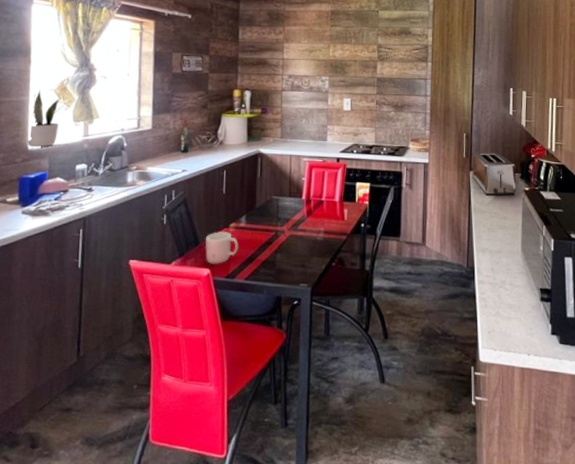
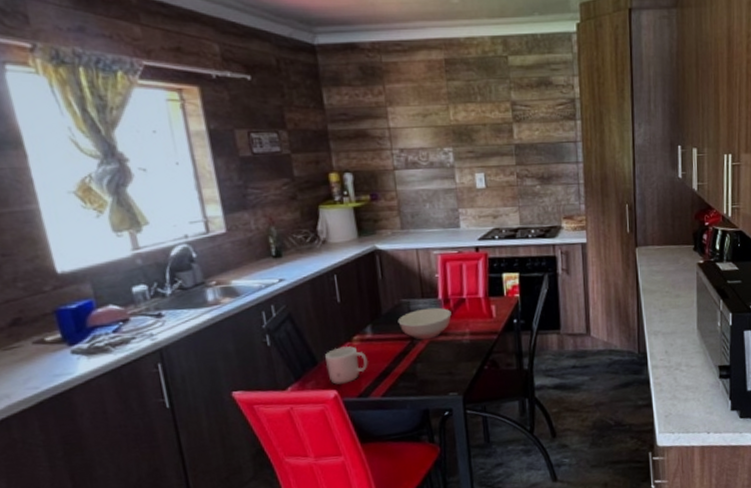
potted plant: present [27,90,64,148] -> none [45,193,95,270]
bowl: none [267,206,311,233] -> present [397,307,452,340]
toaster: present [472,152,517,196] -> none [638,223,690,273]

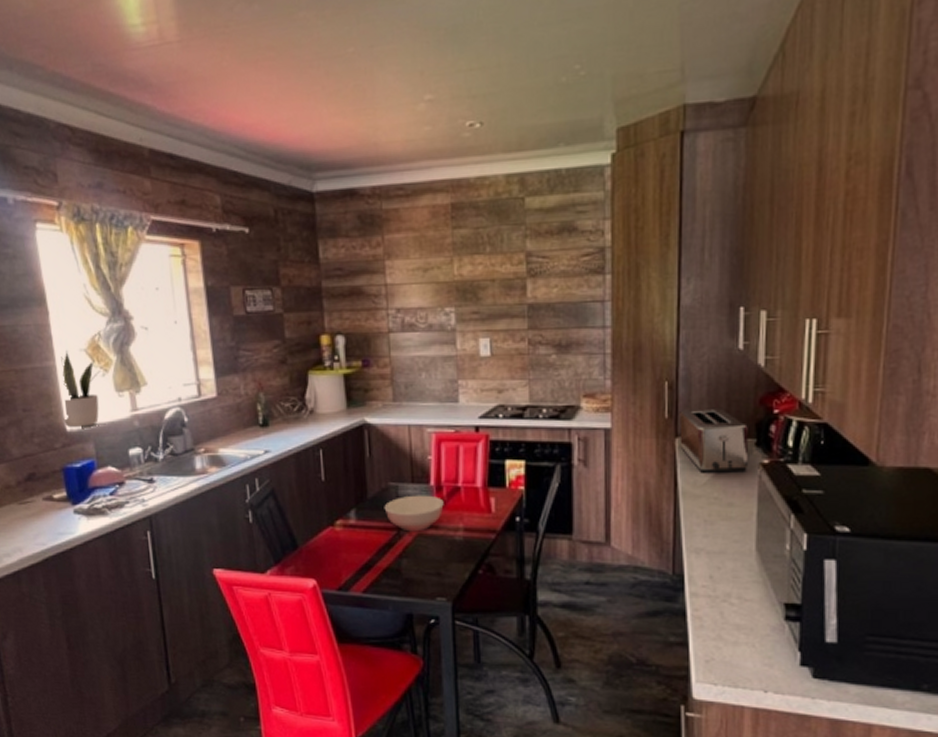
potted plant: none [45,193,95,270] -> present [61,350,101,428]
mug: present [324,345,368,385] -> none [305,530,350,573]
toaster: none [638,223,690,273] -> present [679,408,749,473]

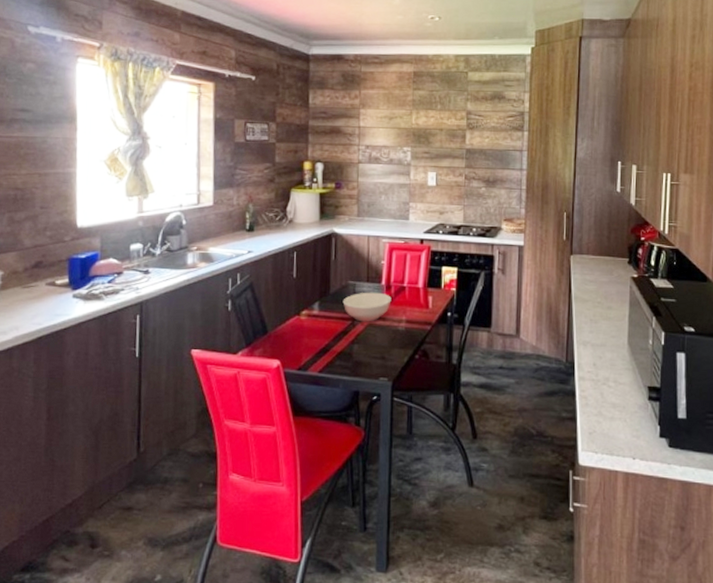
potted plant: present [61,350,101,428] -> none [75,160,116,225]
toaster: present [679,408,749,473] -> none [573,233,624,283]

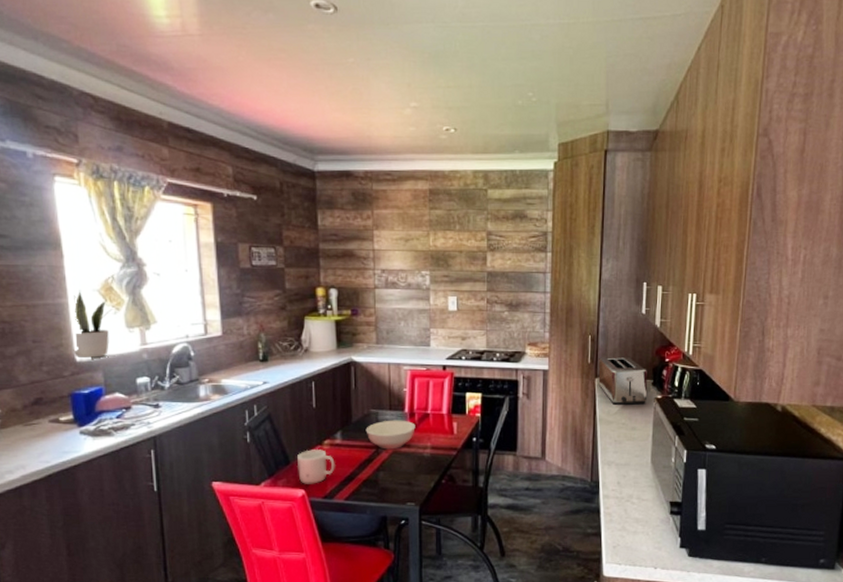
potted plant: none [75,160,116,225] -> present [73,290,113,359]
mug: none [274,318,311,355] -> present [296,448,335,484]
toaster: none [573,233,624,283] -> present [598,356,648,405]

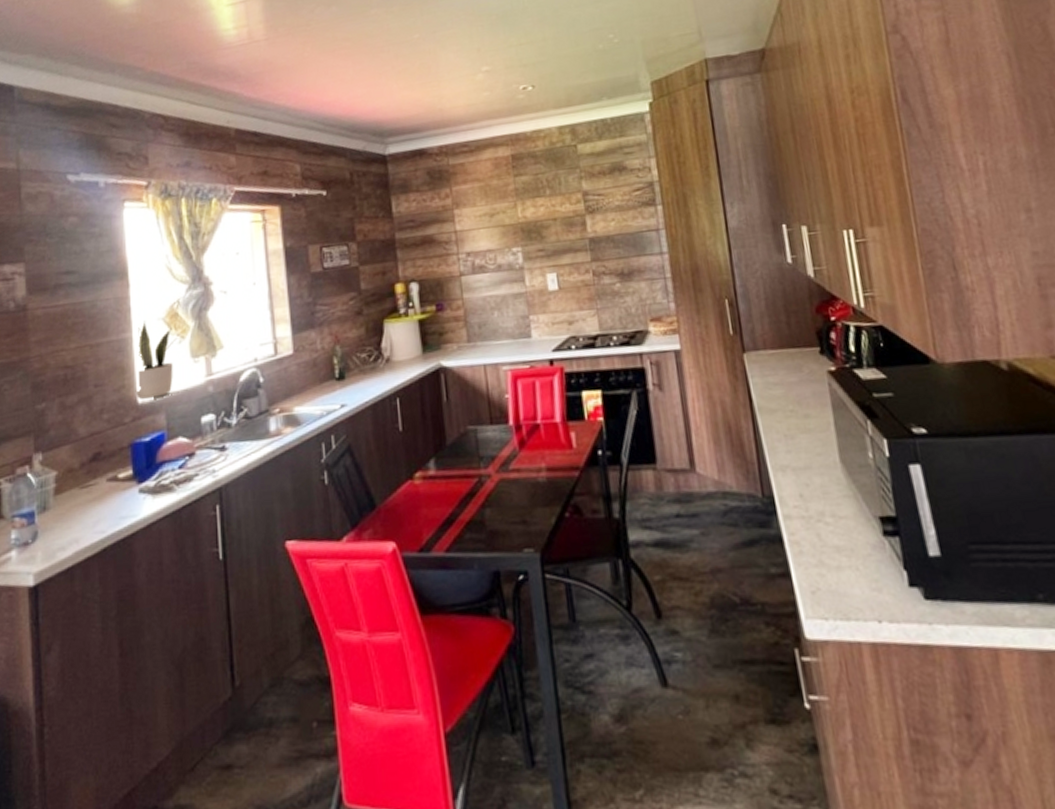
mug: present [296,448,335,484] -> none [383,484,431,535]
bowl: present [365,420,416,450] -> none [463,435,525,478]
toaster: present [598,356,648,405] -> none [743,320,818,386]

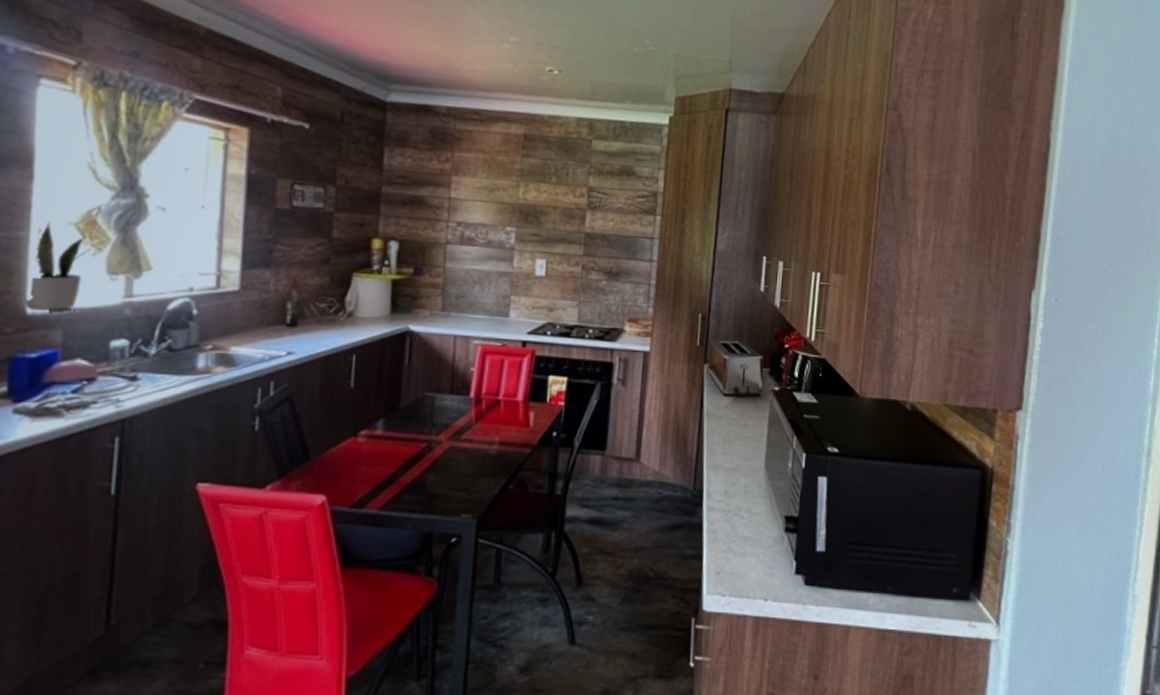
toaster: none [743,320,818,386] -> present [707,339,764,397]

